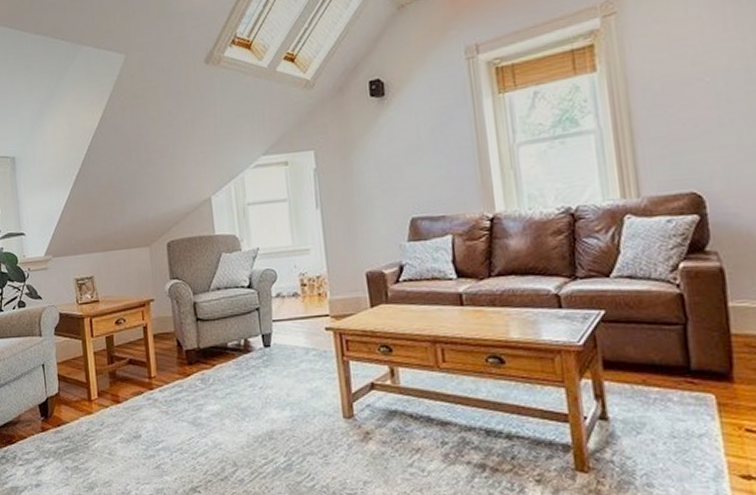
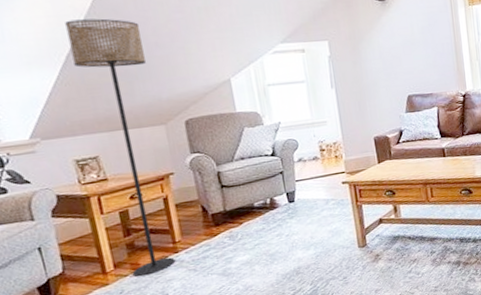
floor lamp: none [78,137,150,411] -> present [65,18,176,277]

